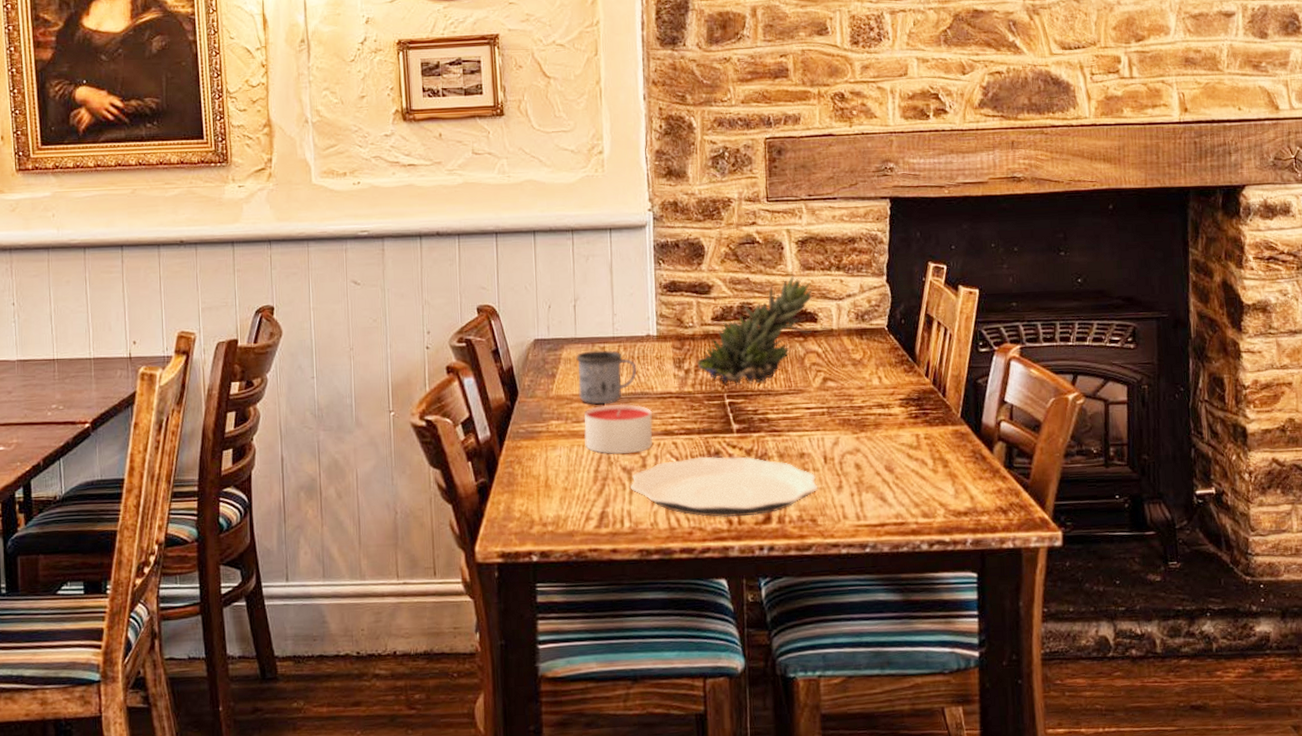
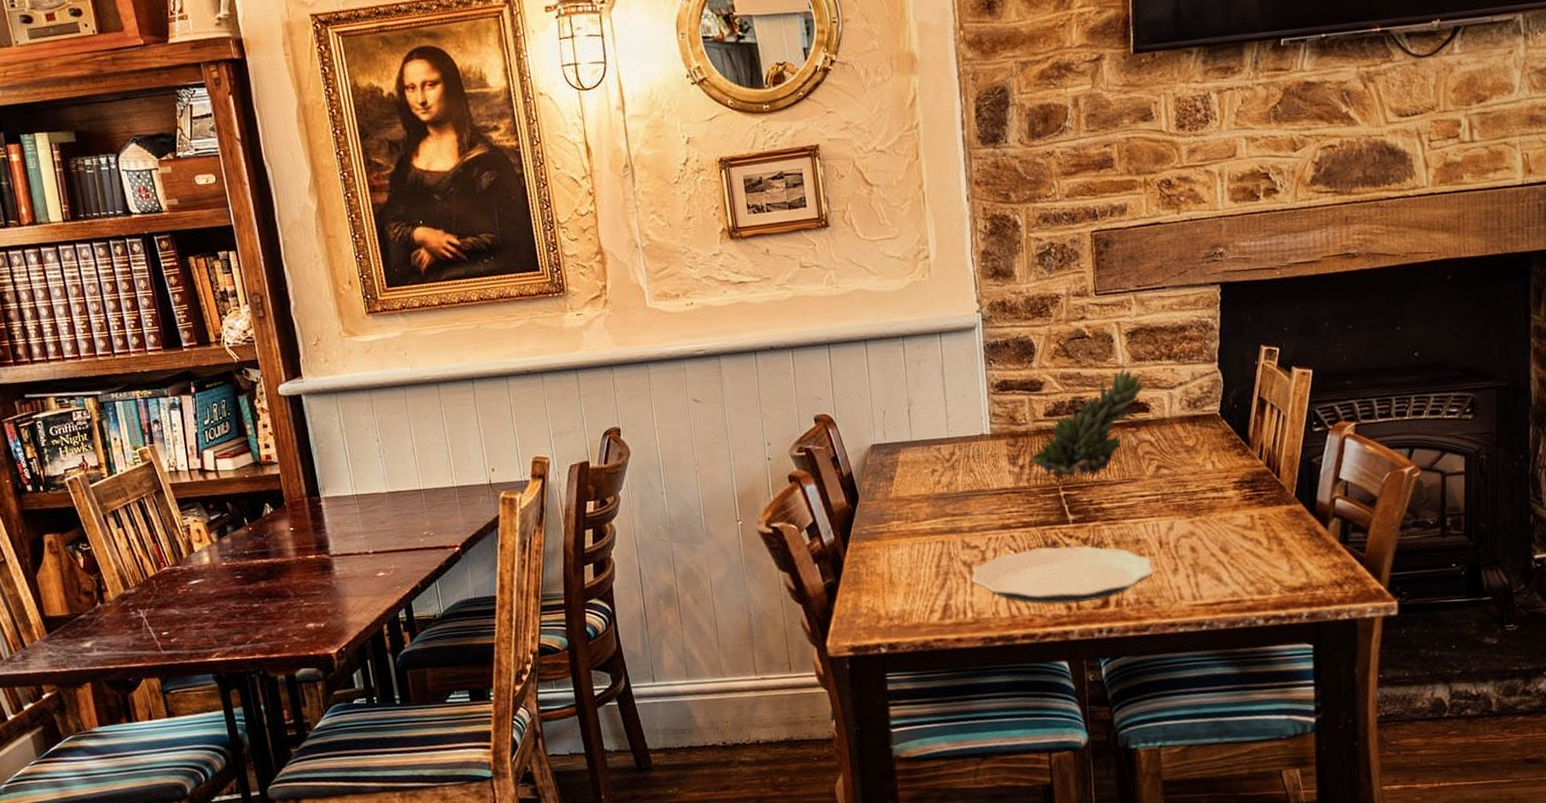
mug: present [576,350,637,405] -> none [912,450,973,504]
candle: present [584,403,653,455] -> none [923,501,991,551]

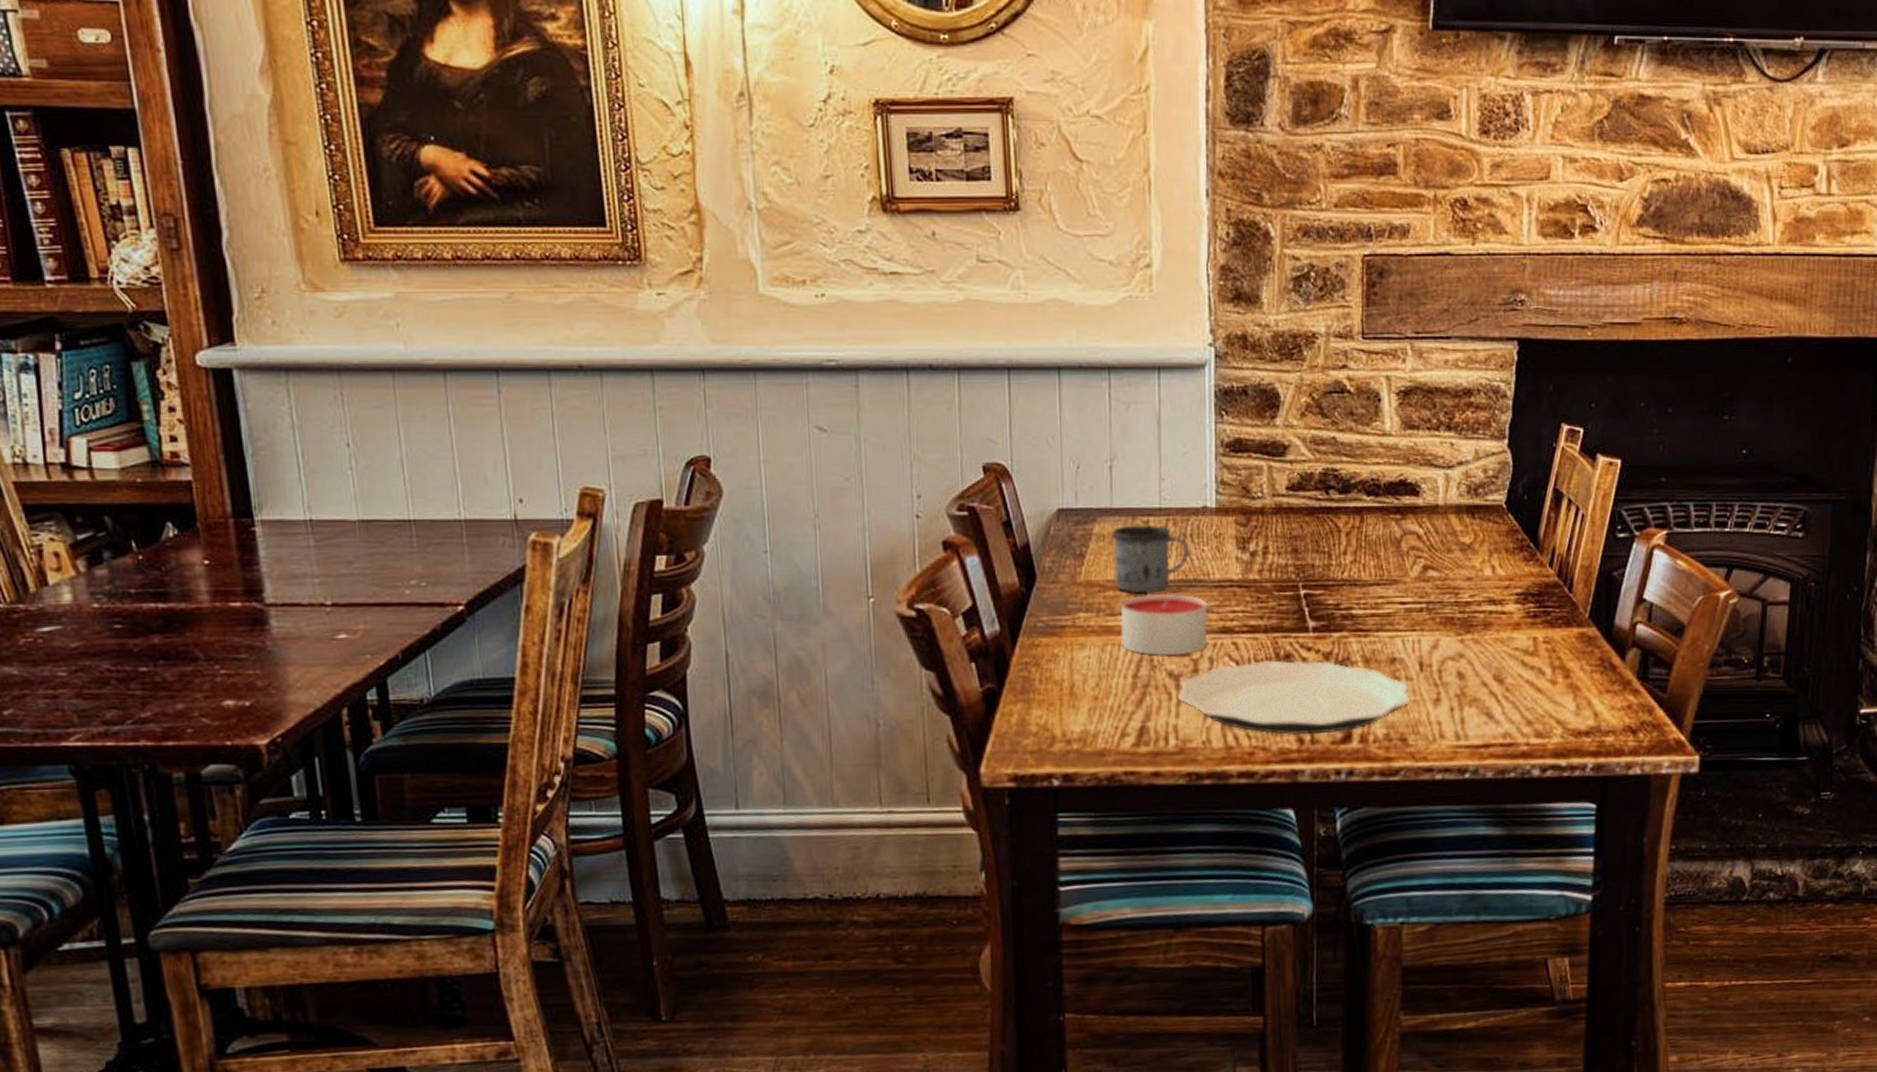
mug: none [912,450,973,504] -> present [1111,524,1189,594]
candle: none [923,501,991,551] -> present [1120,593,1208,656]
succulent plant: present [1030,365,1144,477] -> none [1265,433,1415,570]

